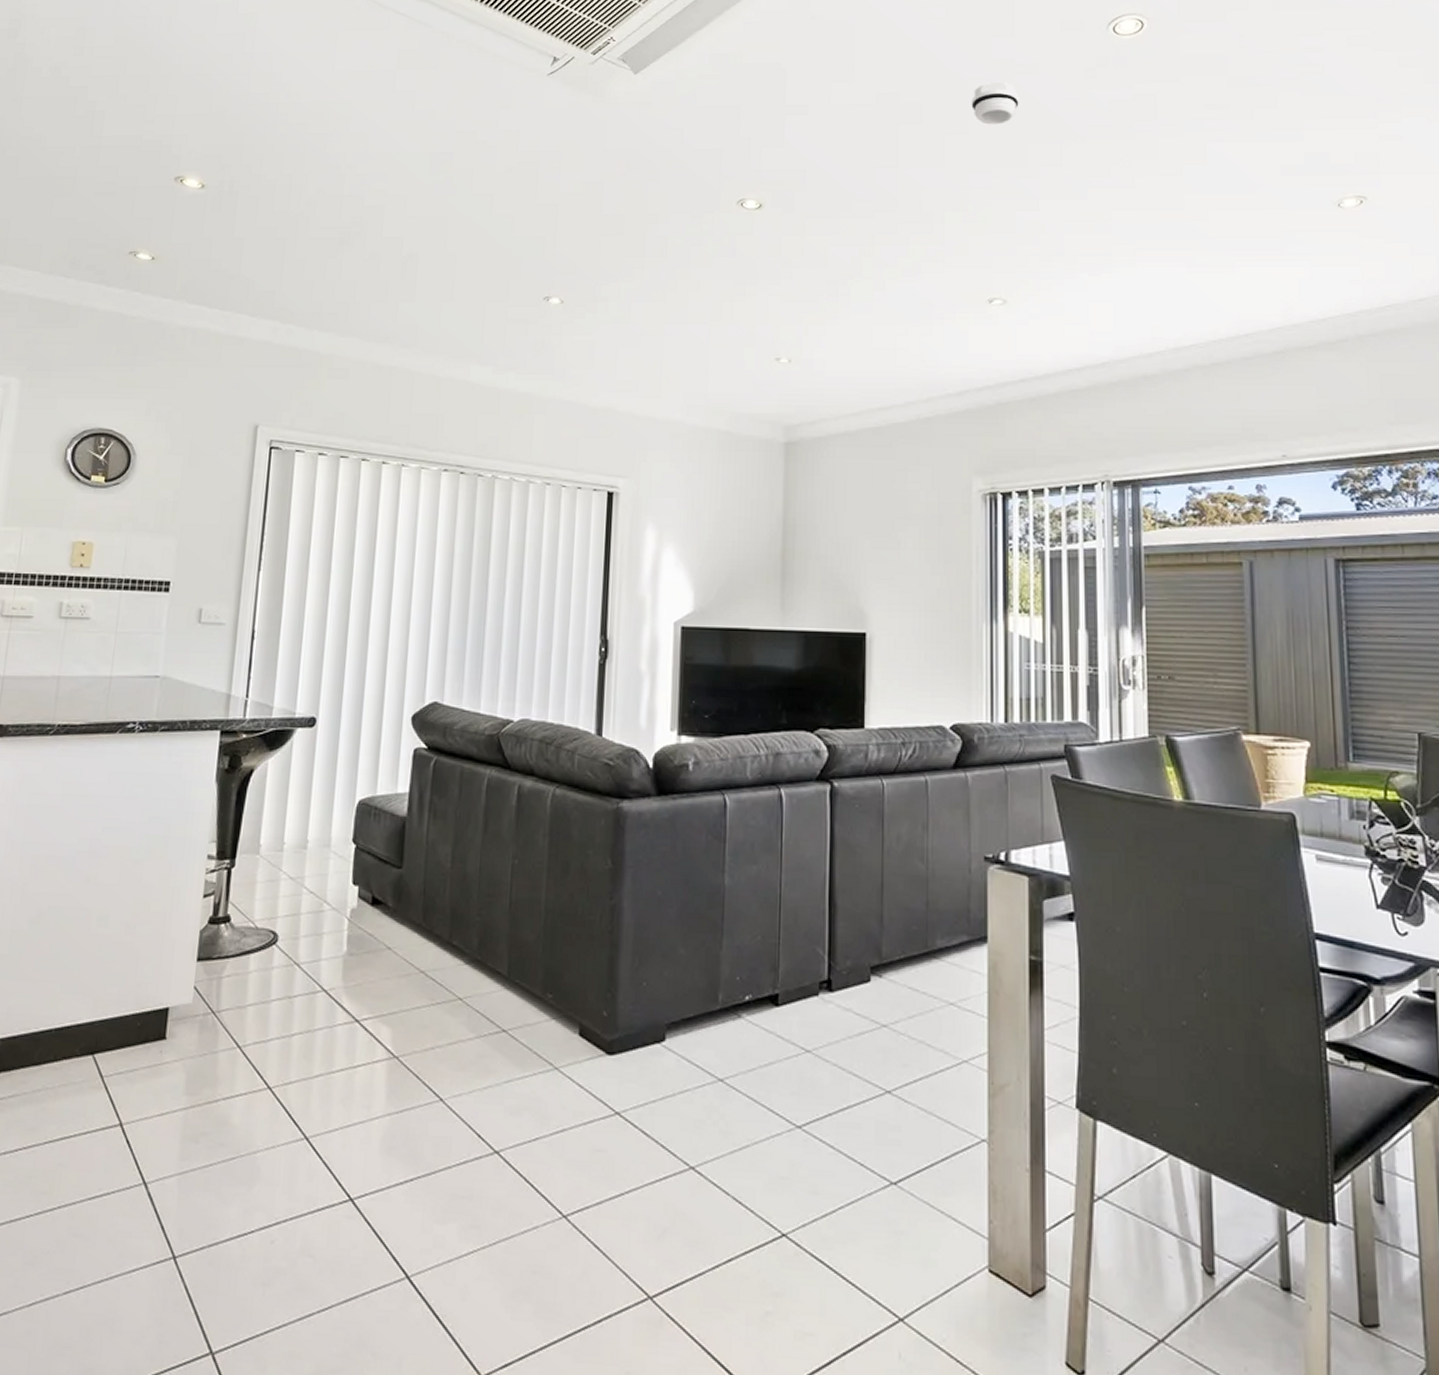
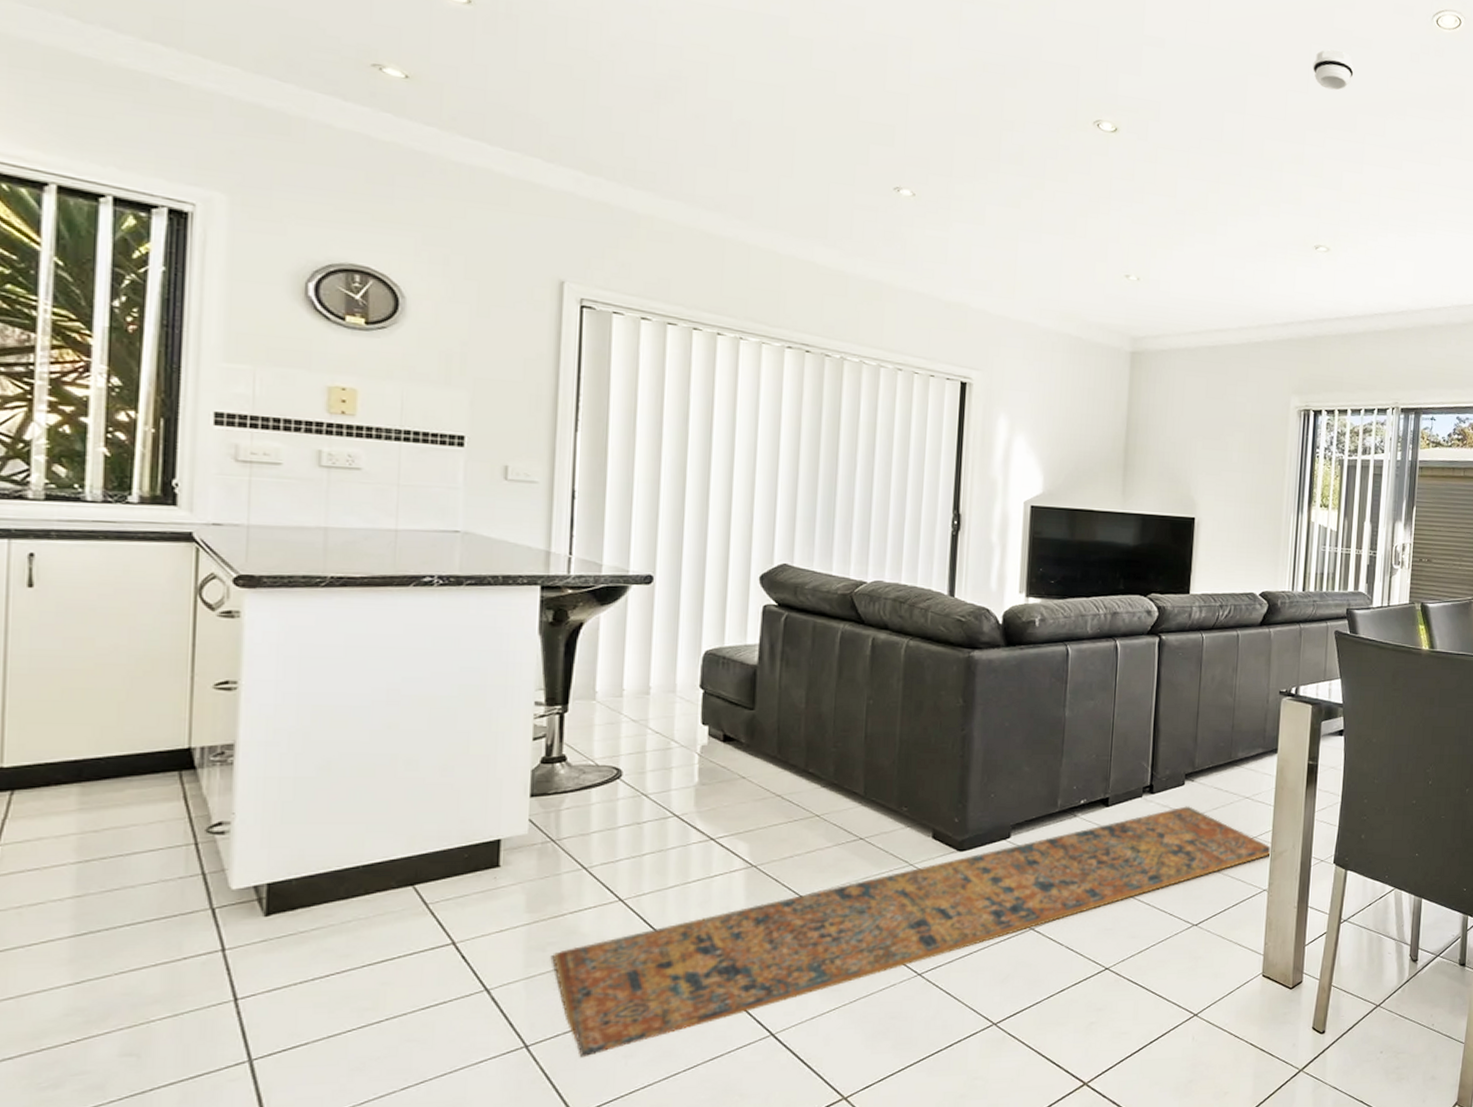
rug: none [204,1011,988,1280] -> present [552,806,1271,1058]

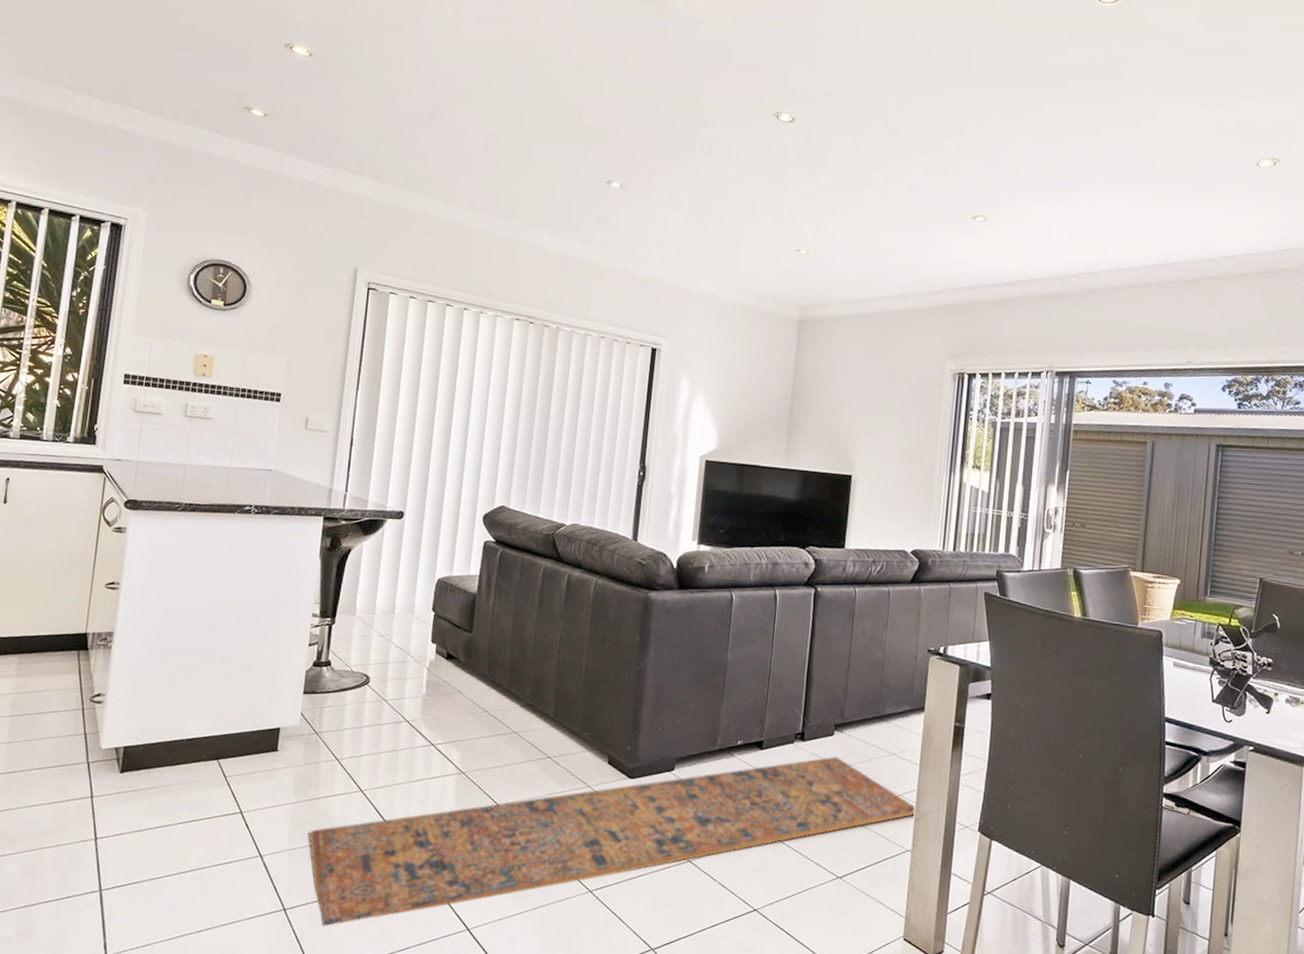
smoke detector: present [1313,49,1354,91] -> none [974,32,1014,70]

